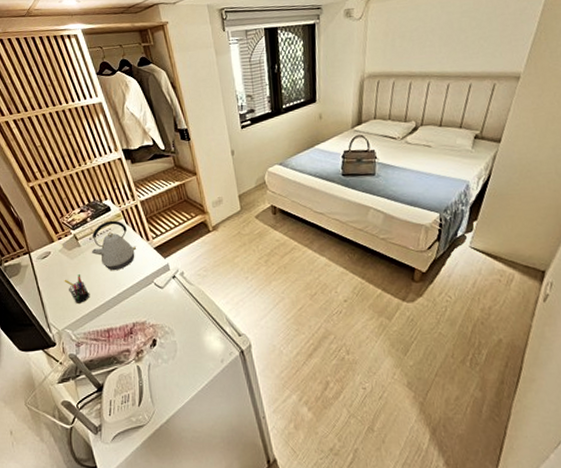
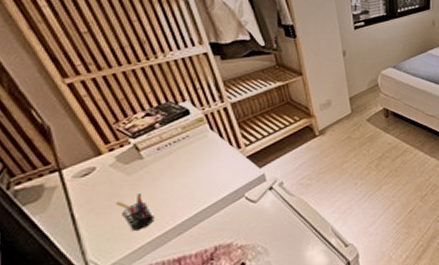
kettle: present [91,220,137,271] -> none [159,125,224,187]

